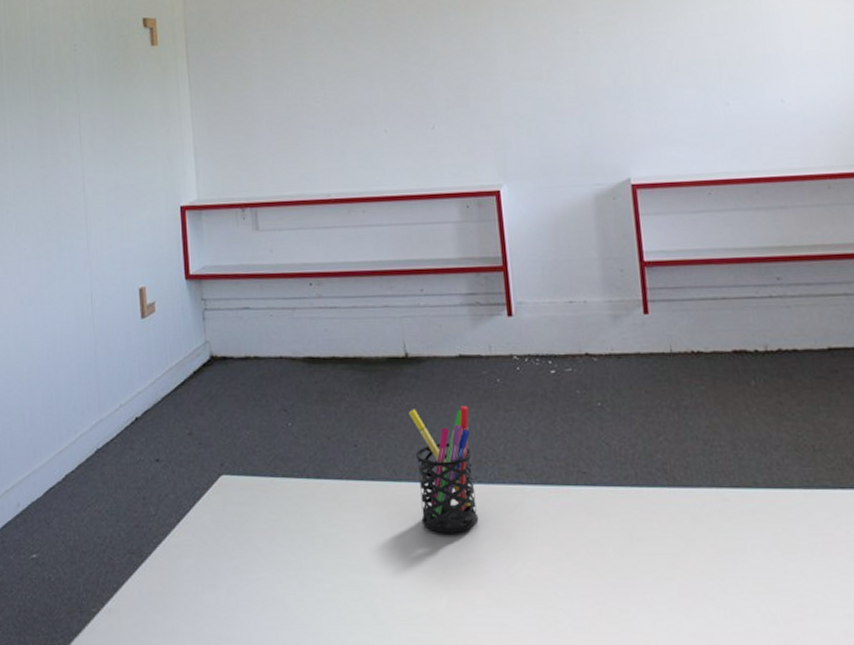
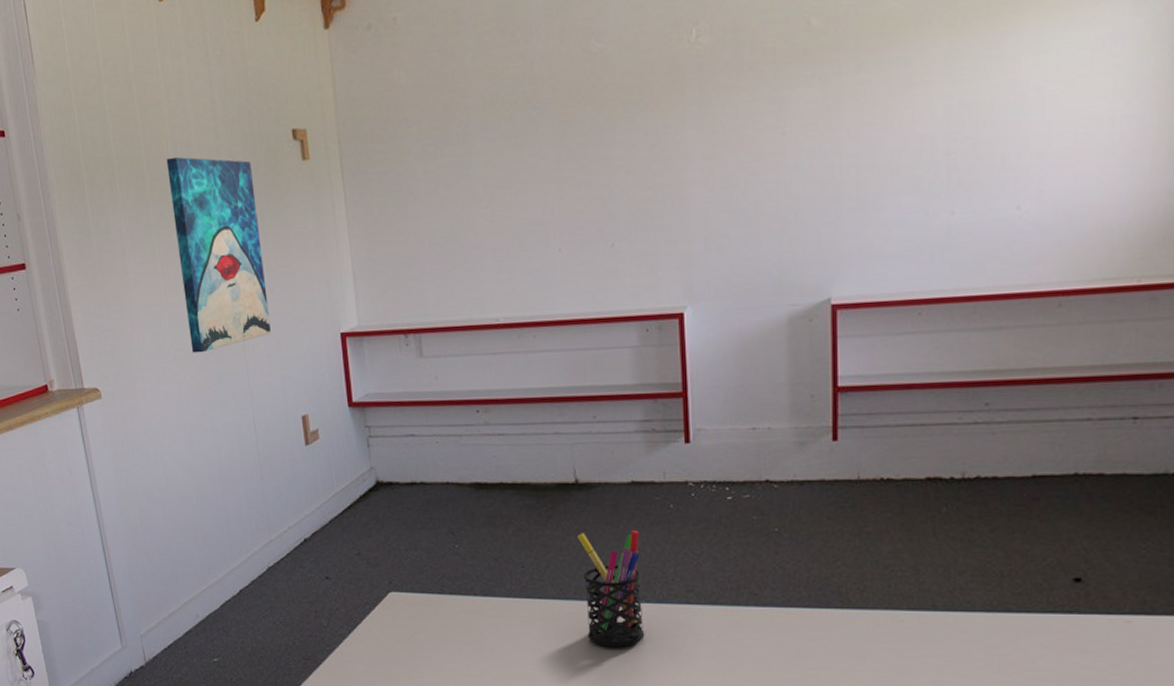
wall art: none [24,40,113,225] -> present [166,156,271,353]

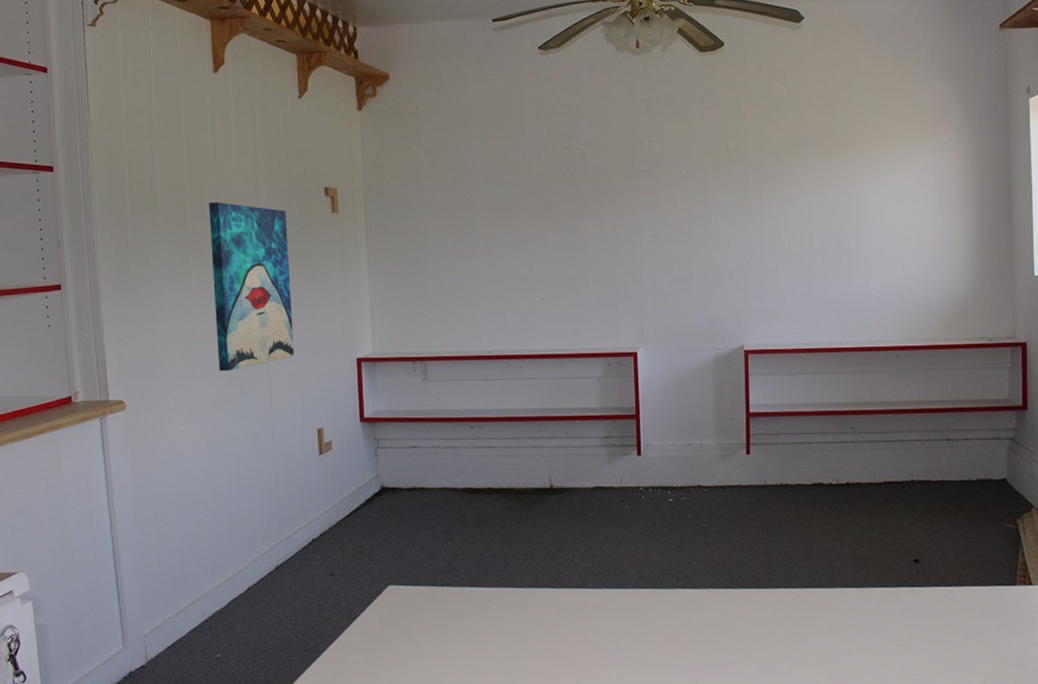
pen holder: present [578,529,645,647] -> none [551,526,604,627]

